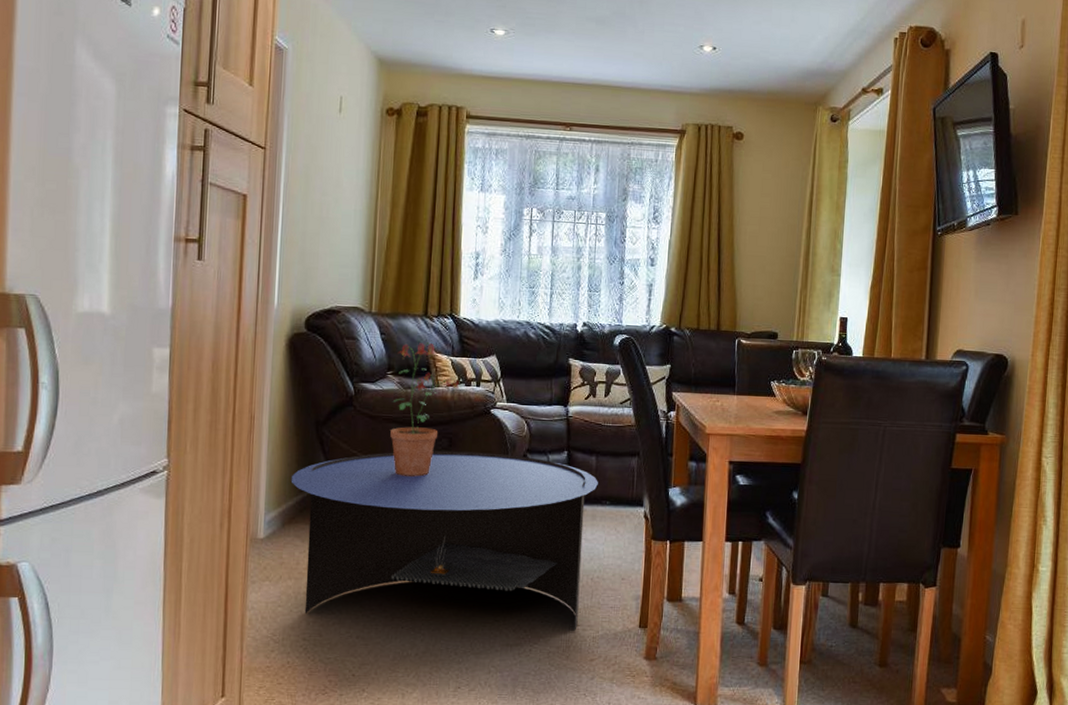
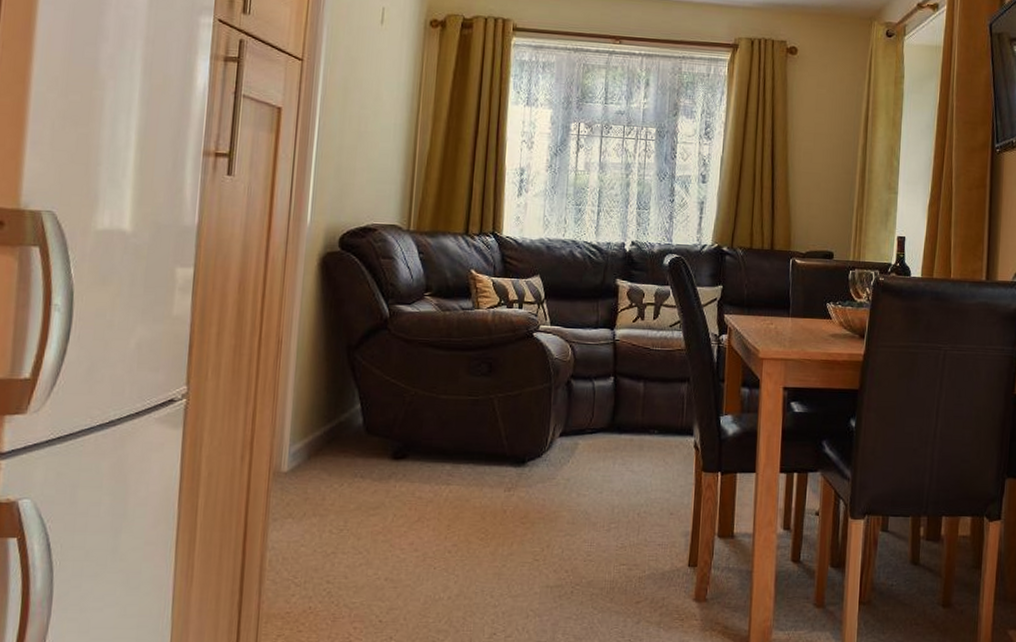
coffee table: present [292,450,598,631] -> none [320,377,646,571]
potted plant: present [390,342,459,477] -> none [426,262,500,405]

